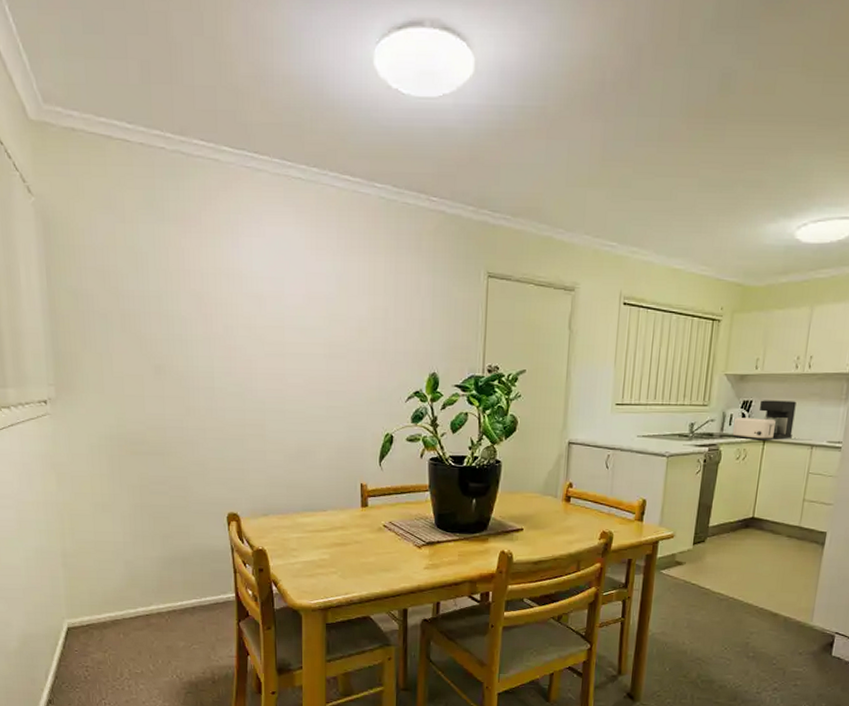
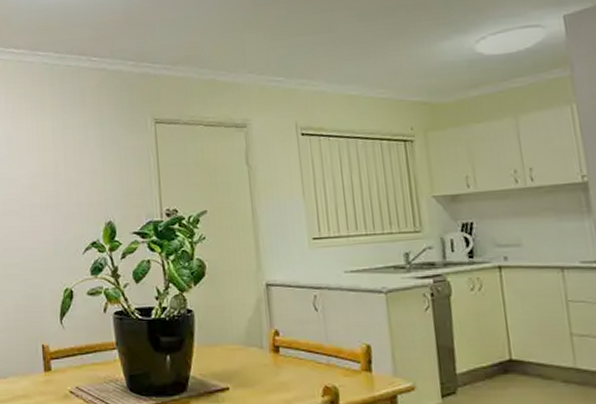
toaster: present [732,417,776,441] -> none [456,241,510,267]
coffee maker: present [760,400,796,439] -> none [483,218,534,264]

